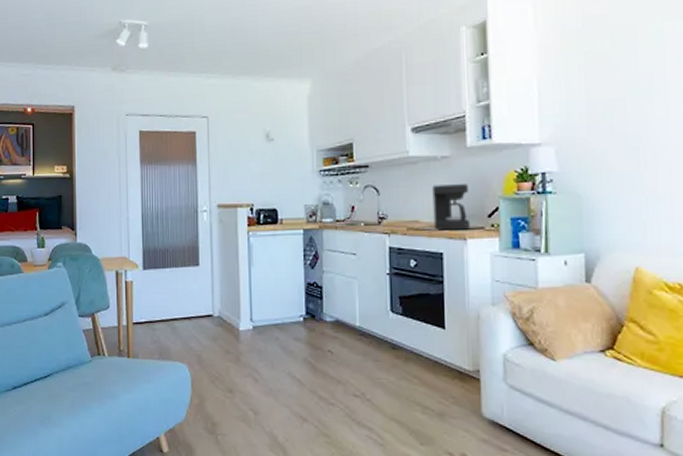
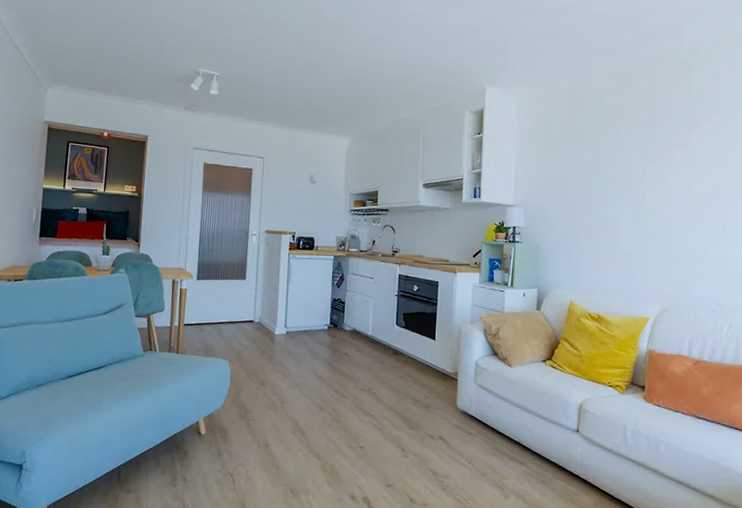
coffee maker: present [432,184,471,230] -> none [433,229,461,265]

